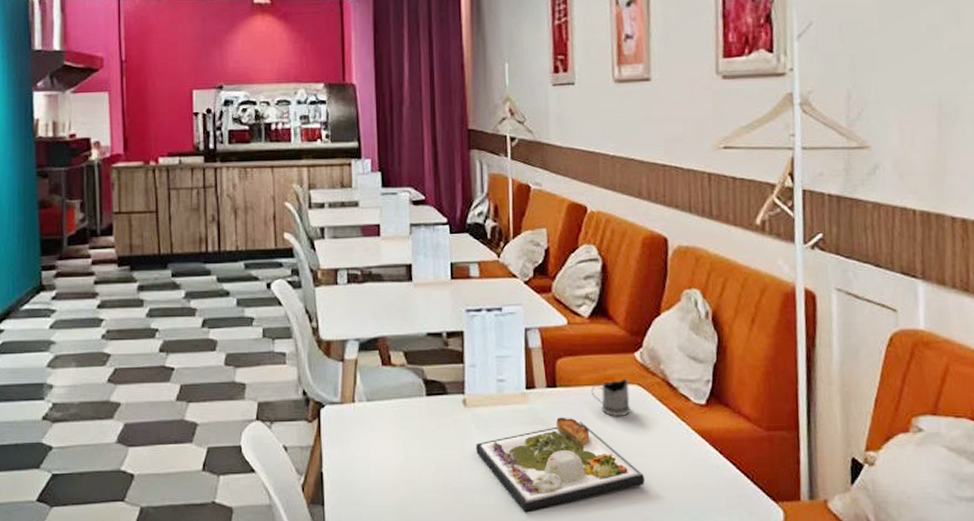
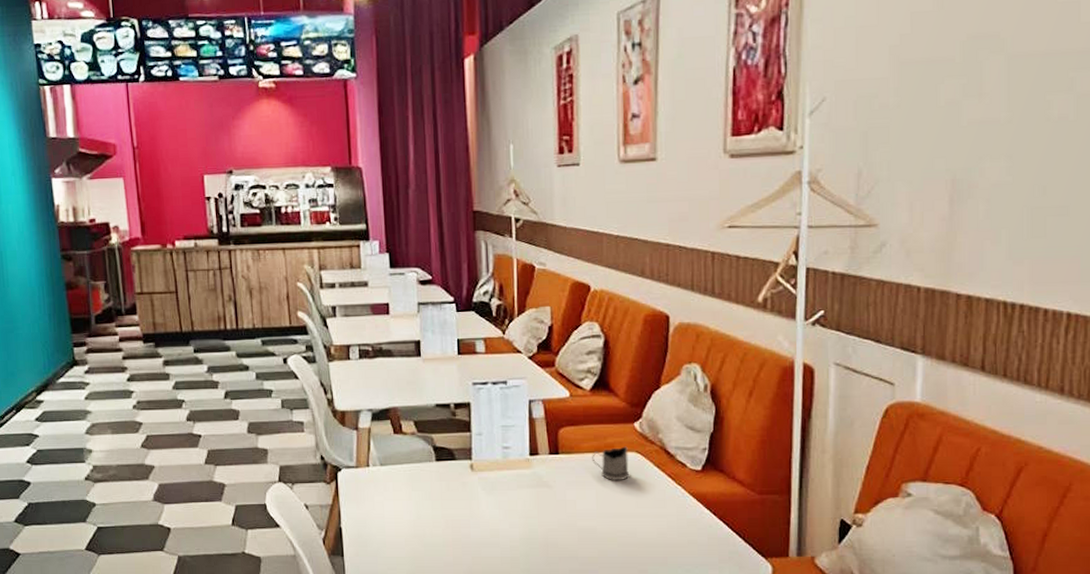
dinner plate: present [476,417,644,513] -> none [483,481,641,565]

